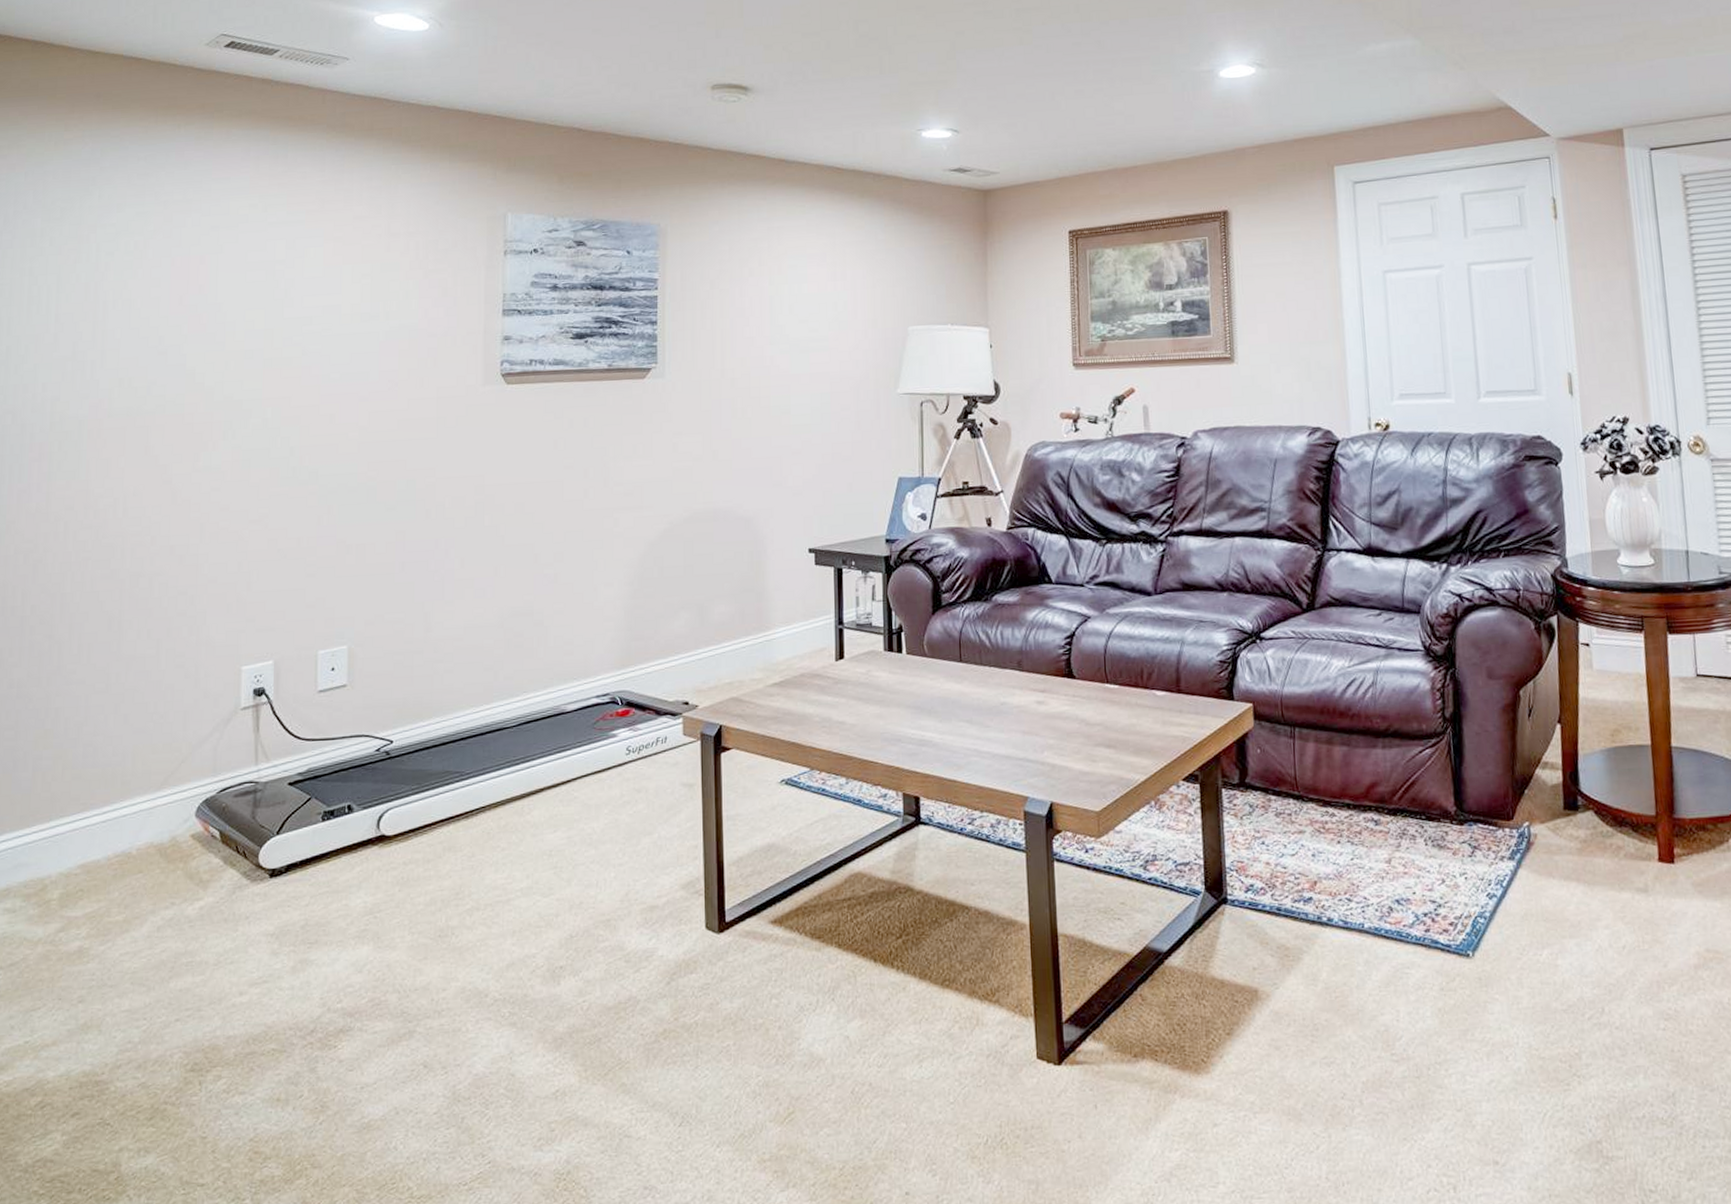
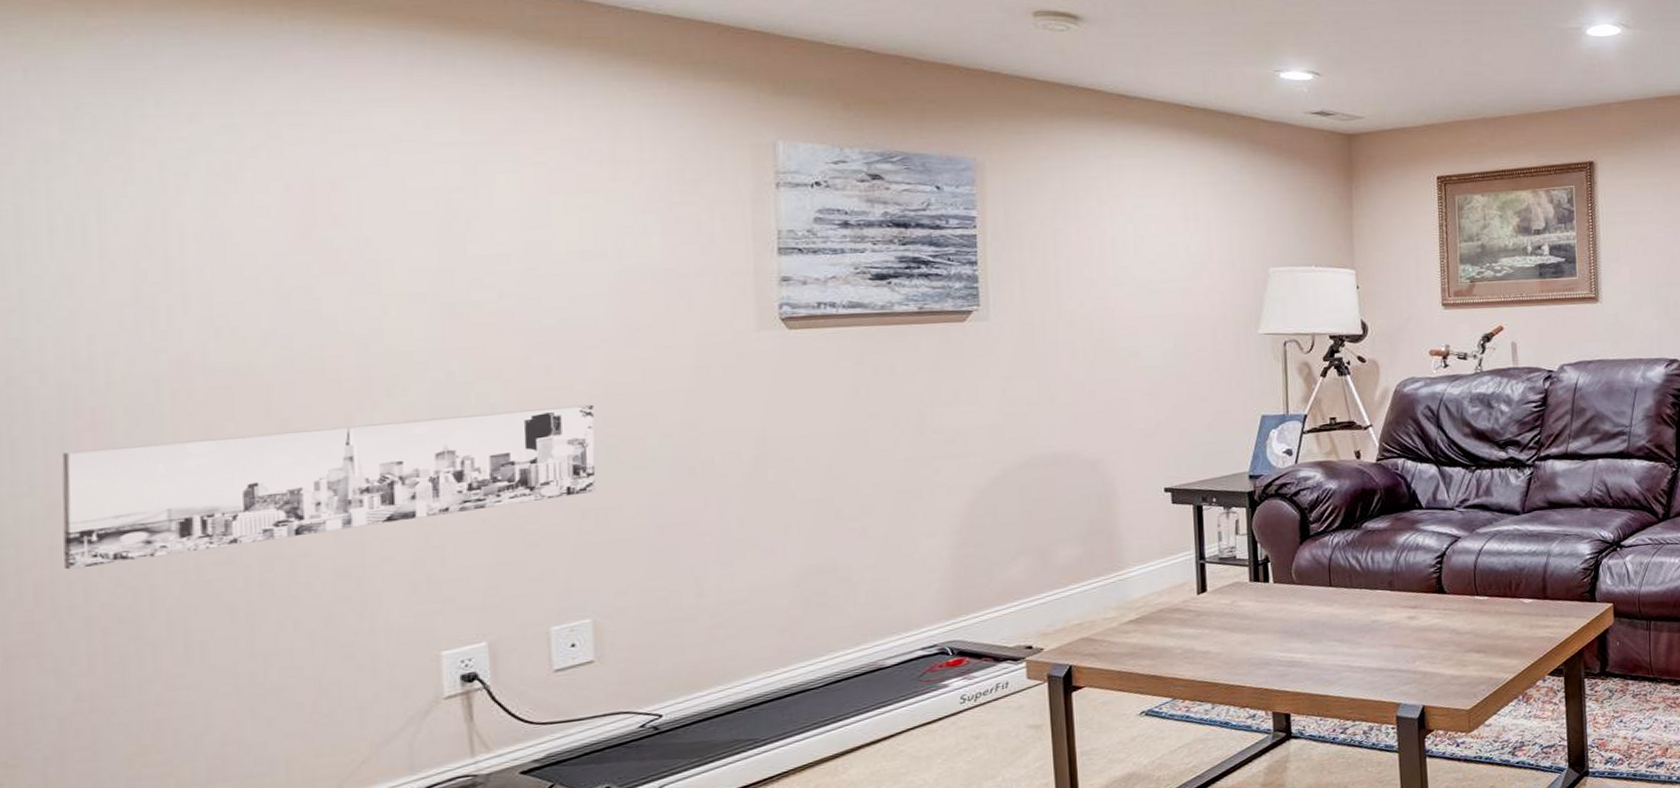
wall art: none [12,449,361,576] -> present [61,404,596,570]

